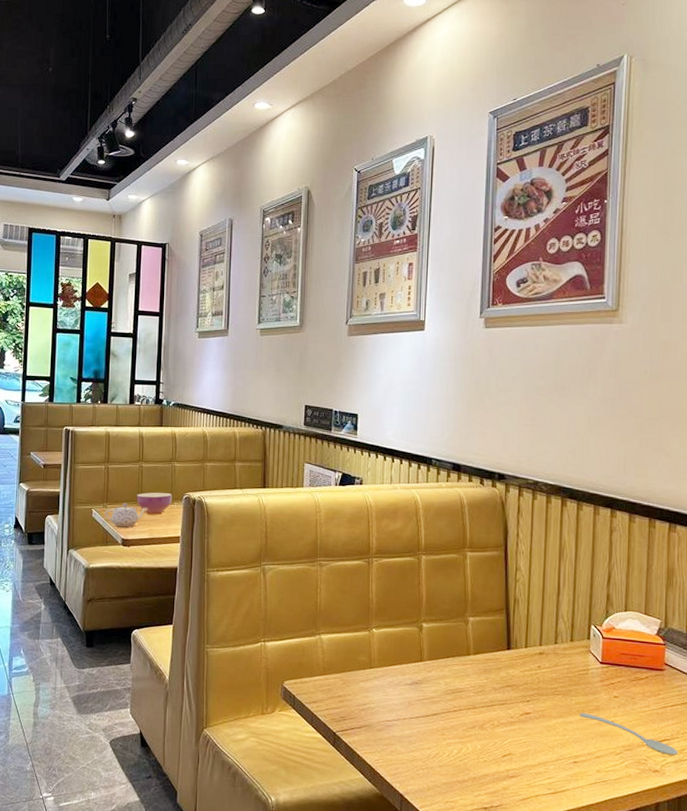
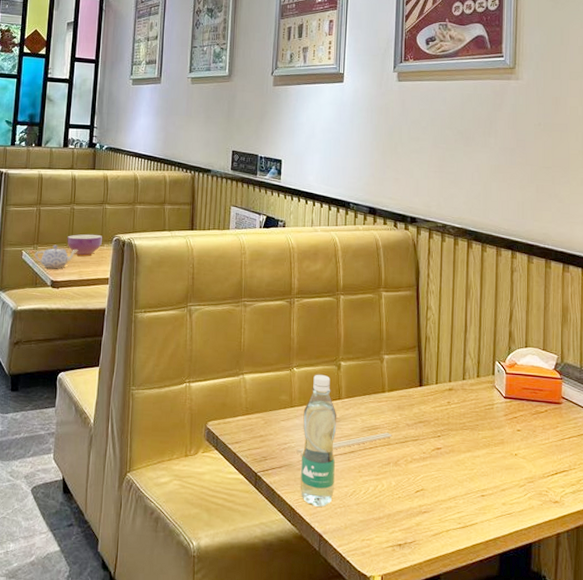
chopsticks: none [376,696,478,718] -> present [296,432,393,456]
bottle: none [380,635,419,768] -> present [300,374,337,507]
spoon: present [580,712,678,755] -> none [486,446,575,486]

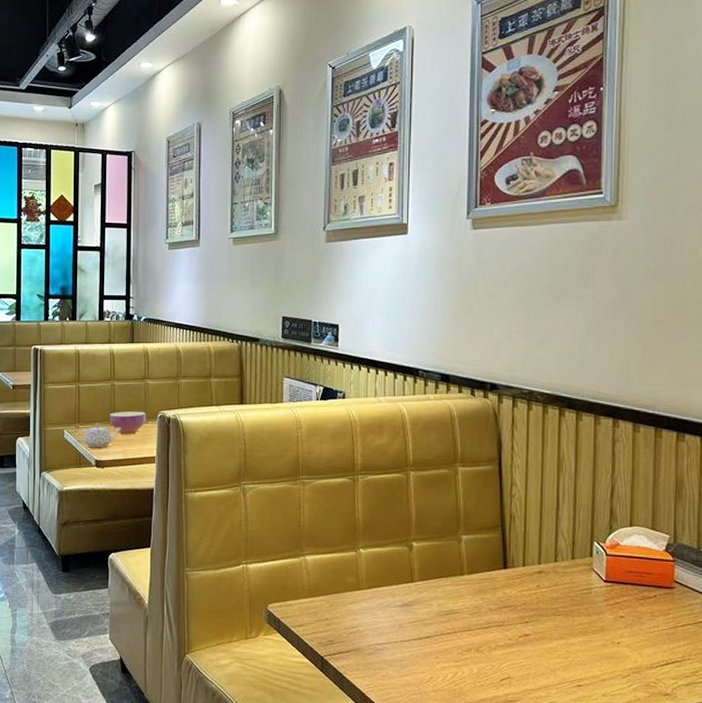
chopsticks: present [296,432,393,456] -> none [366,617,473,641]
bottle: present [300,374,337,507] -> none [371,555,410,693]

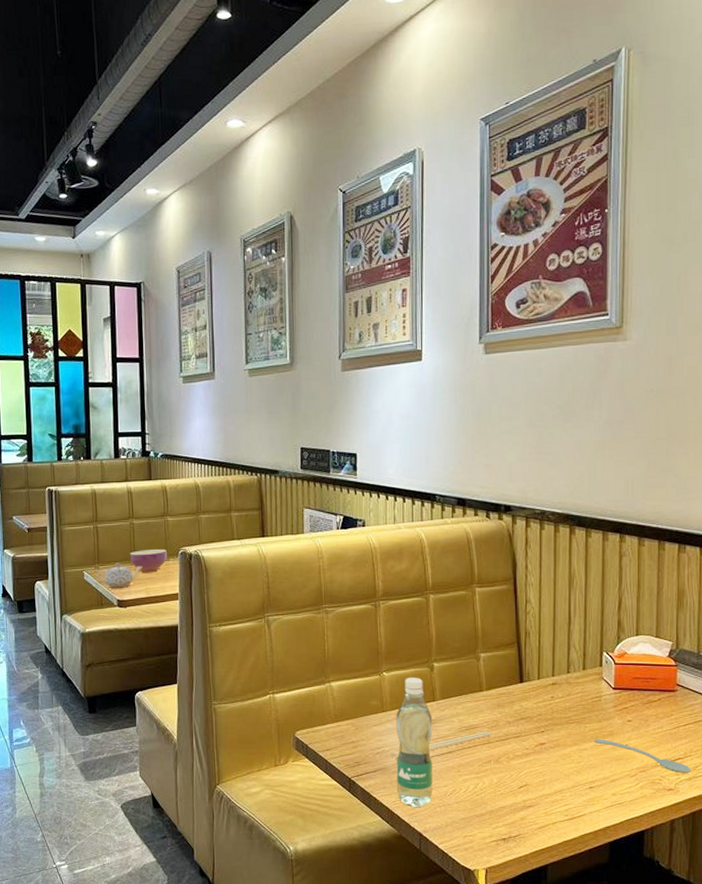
chopsticks: none [366,617,473,641] -> present [391,731,492,760]
bottle: none [371,555,410,693] -> present [396,677,433,807]
spoon: none [583,634,690,678] -> present [594,739,691,773]

